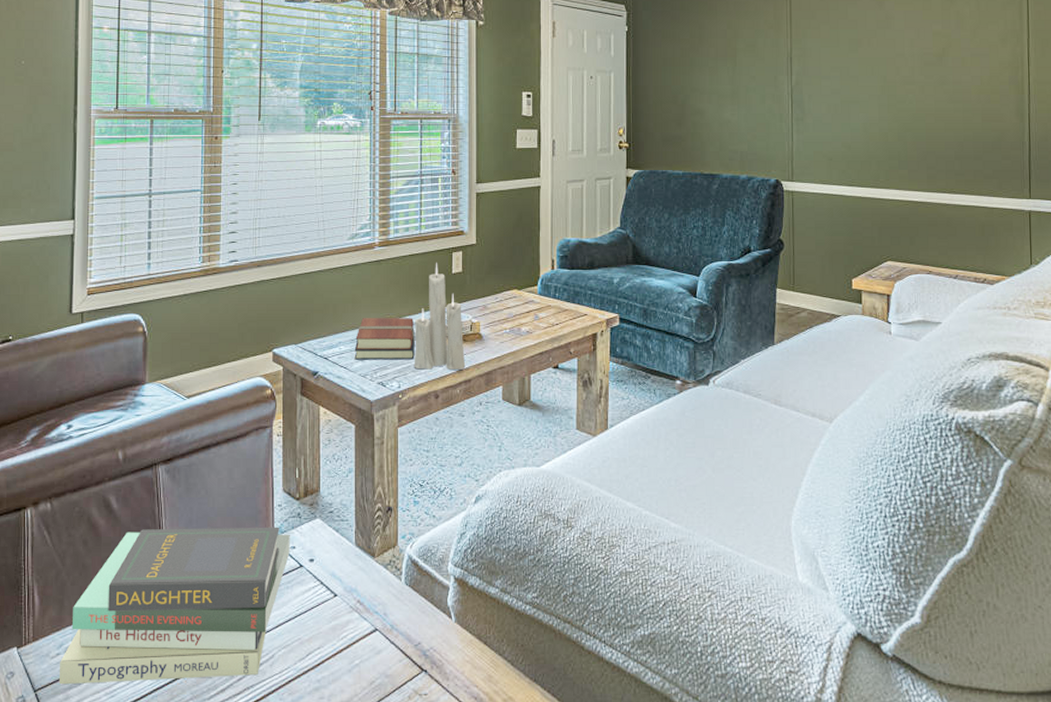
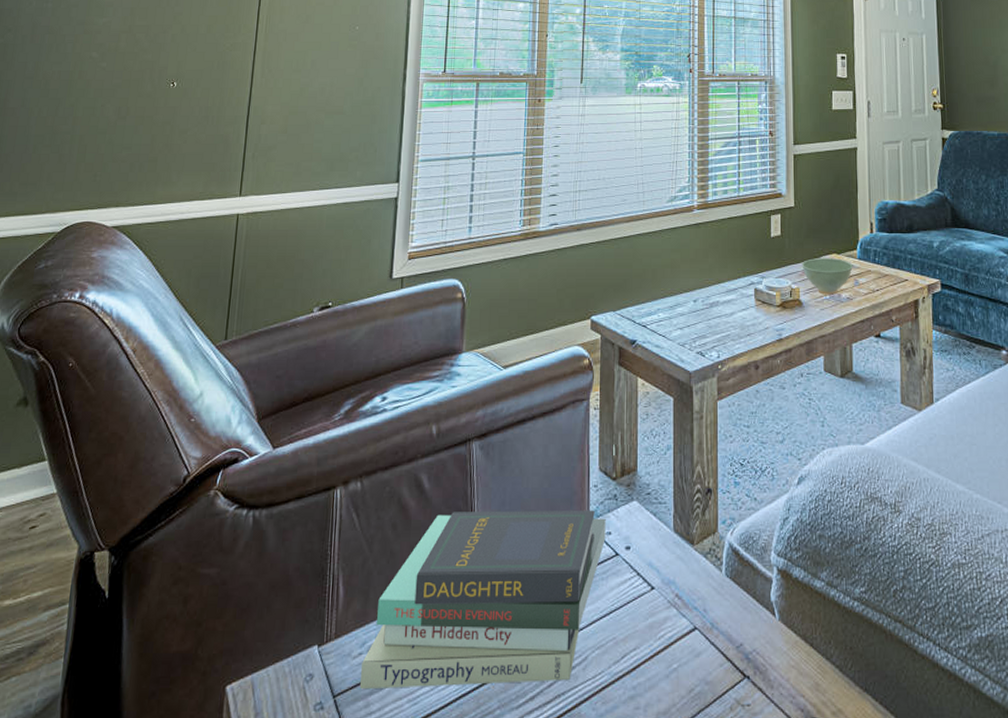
books: present [354,318,415,360] -> none [673,283,734,328]
candle: present [414,263,466,370] -> none [733,226,786,338]
bowl: none [482,294,533,329] -> present [801,258,853,295]

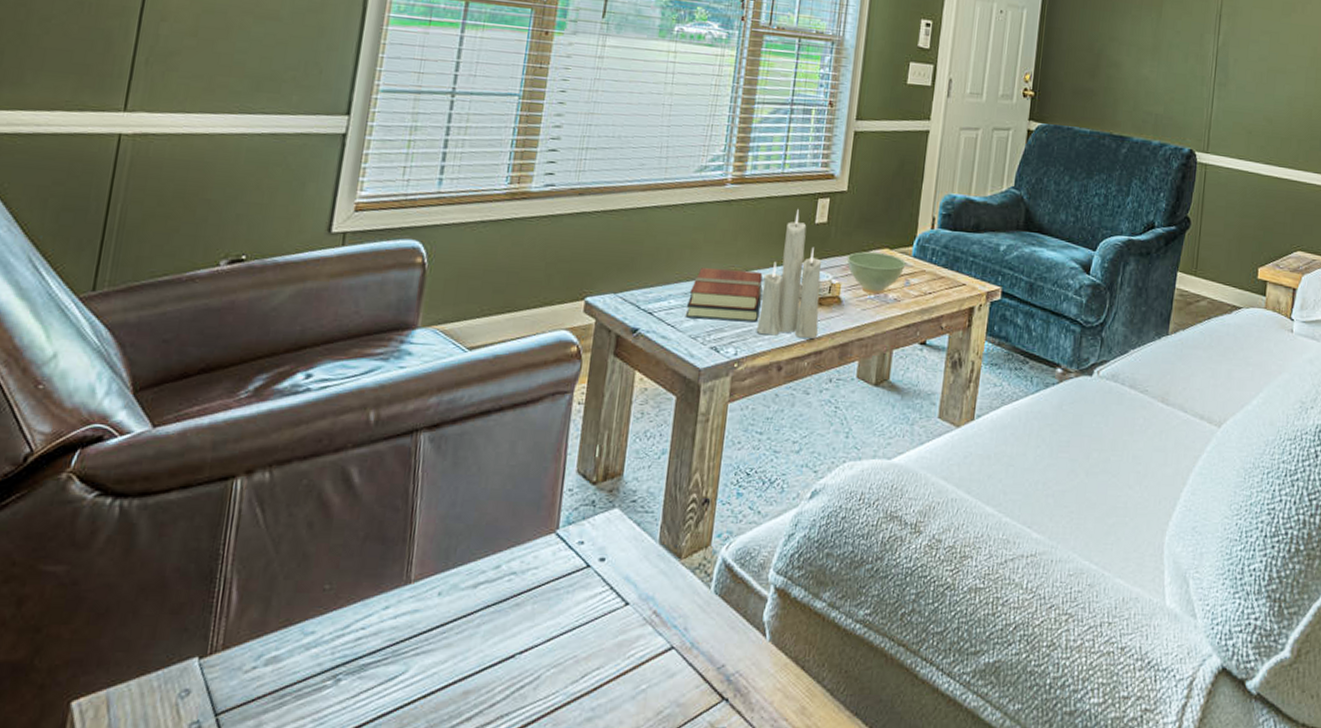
books: present [359,510,606,690] -> none [250,511,579,708]
books: none [673,283,734,328] -> present [685,268,763,323]
candle: none [733,226,786,338] -> present [756,209,822,339]

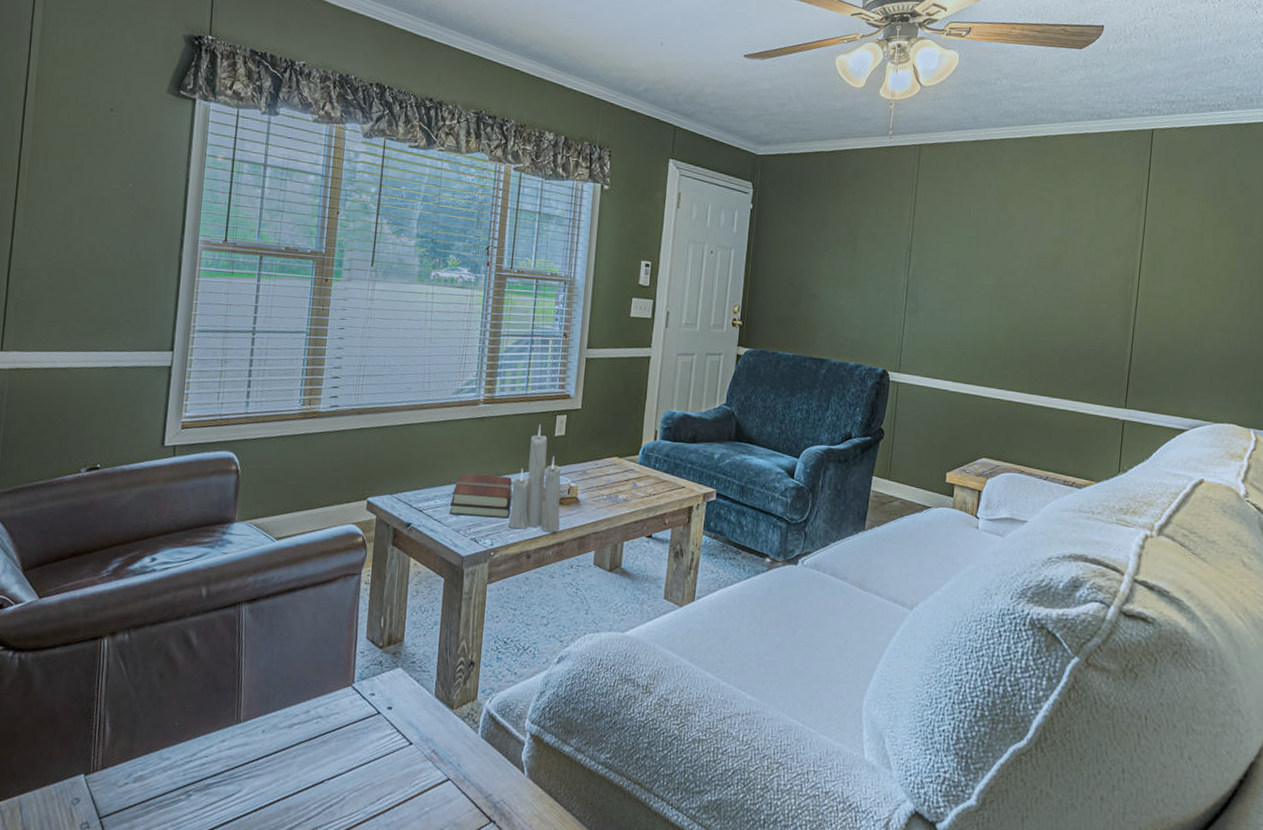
bowl: present [846,251,906,294] -> none [582,460,633,495]

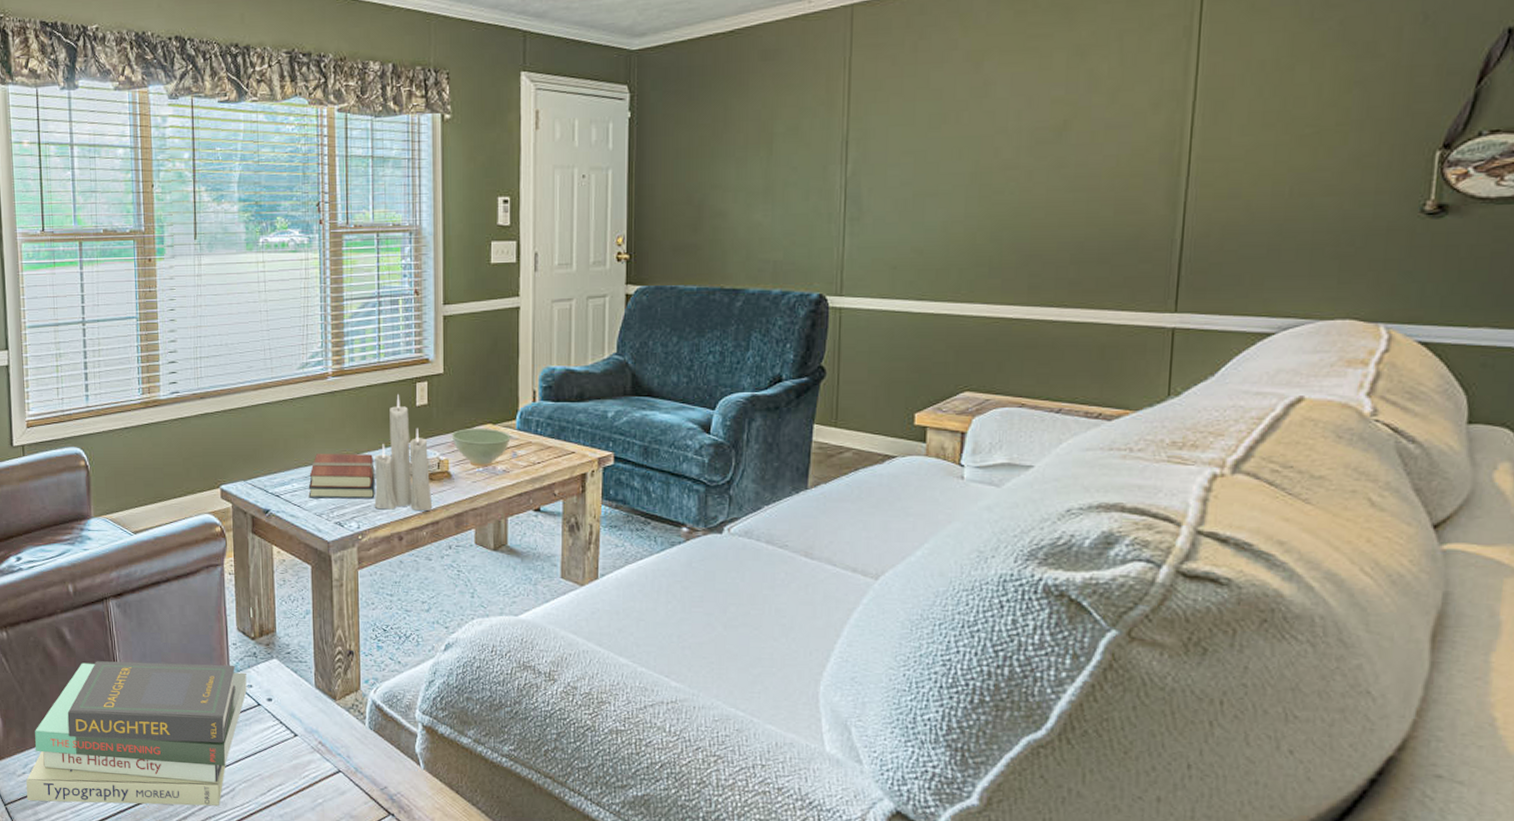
books: none [124,666,370,816] -> present [26,661,247,806]
bowl: none [582,460,633,495] -> present [451,429,511,467]

